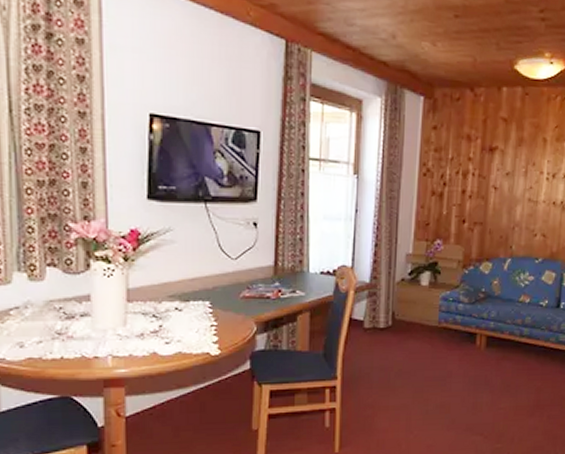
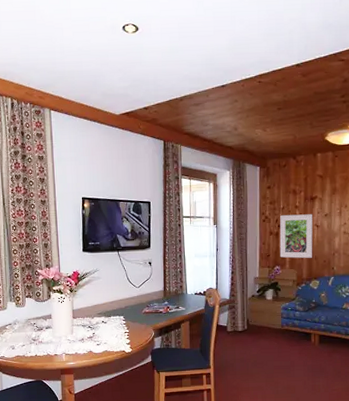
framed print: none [443,168,490,231] -> present [279,214,313,258]

